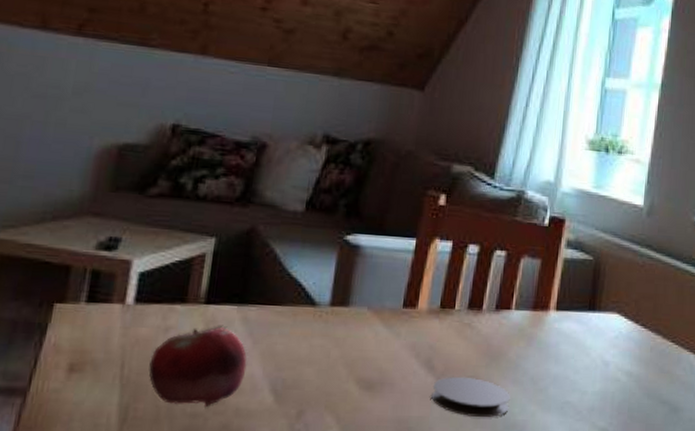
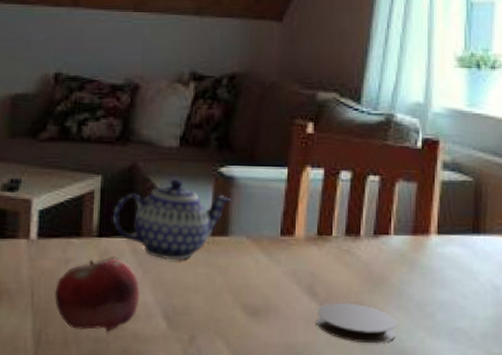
teapot: none [223,244,355,330] -> present [112,178,231,260]

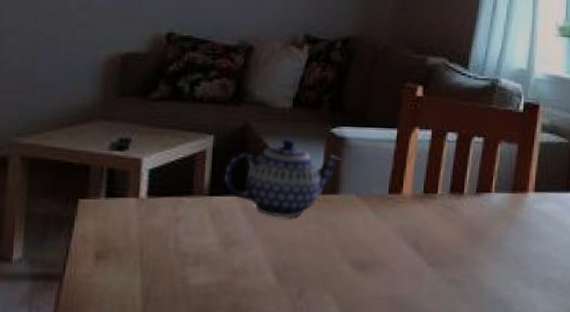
fruit: present [55,258,140,332] -> none [164,216,250,287]
coaster: present [316,302,396,344] -> none [420,256,495,294]

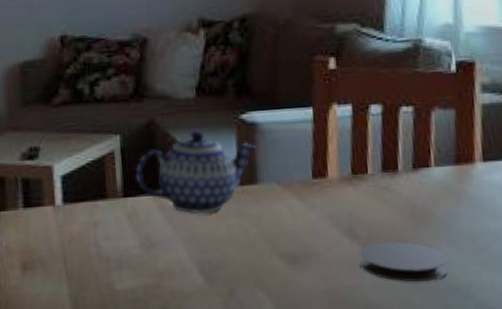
coaster: none [420,256,495,294] -> present [360,241,449,283]

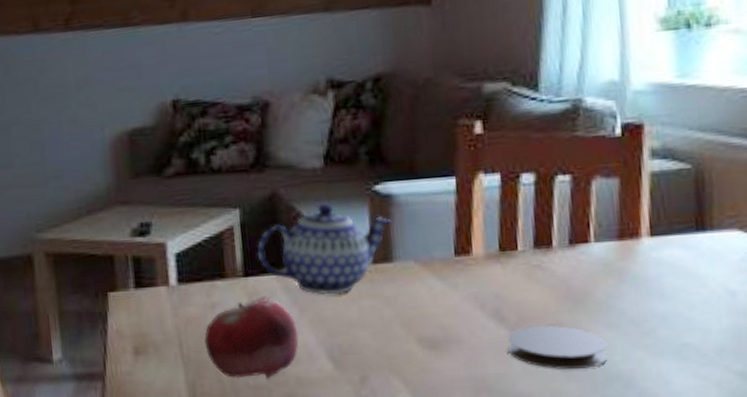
fruit: none [87,217,174,291] -> present [204,298,299,378]

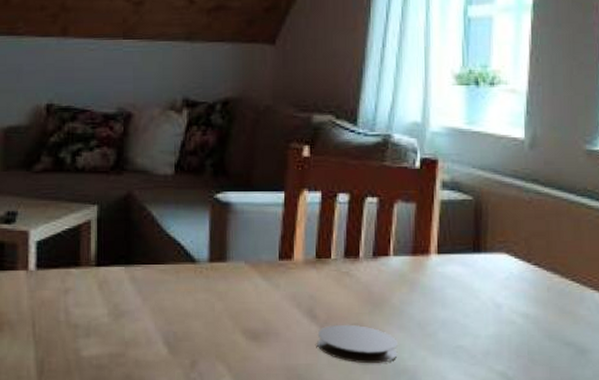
fruit: present [204,298,299,378] -> none [56,287,140,359]
teapot: present [257,203,391,294] -> none [110,206,228,286]

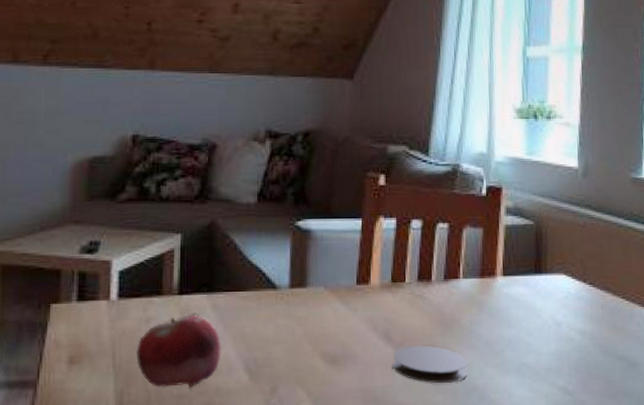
fruit: none [56,287,140,359] -> present [137,315,221,388]

